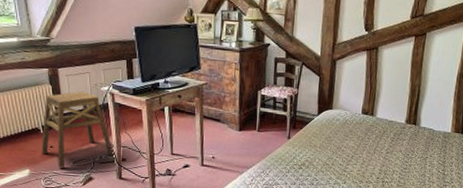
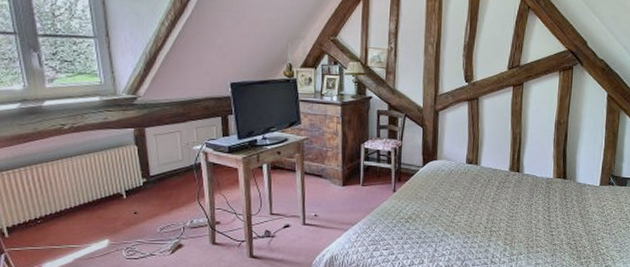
stool: present [41,91,115,168] -> none [123,151,208,236]

